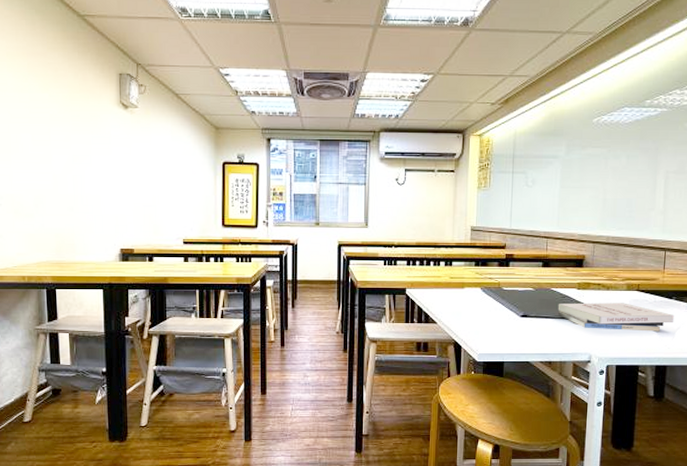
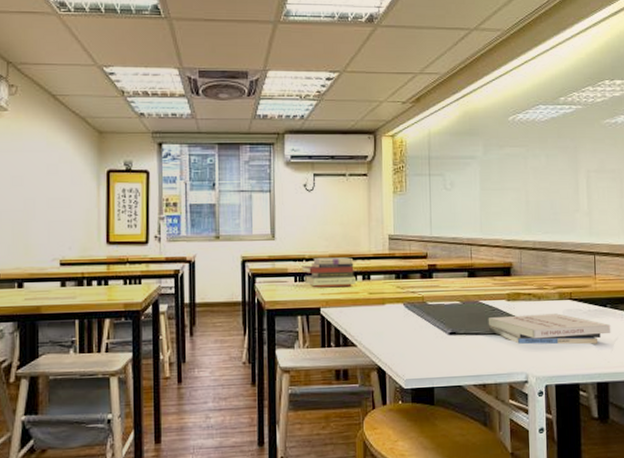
books: none [391,245,439,271] -> present [302,257,356,288]

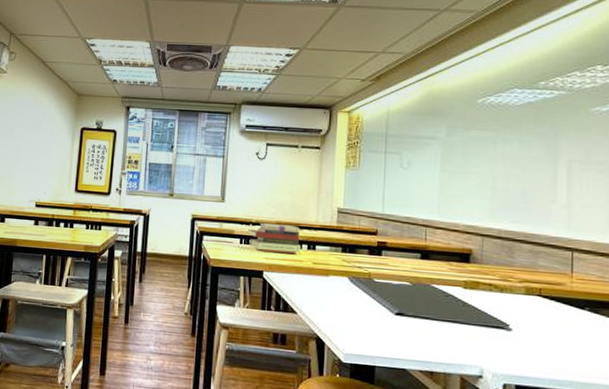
books: present [488,313,611,345] -> none [440,303,589,348]

